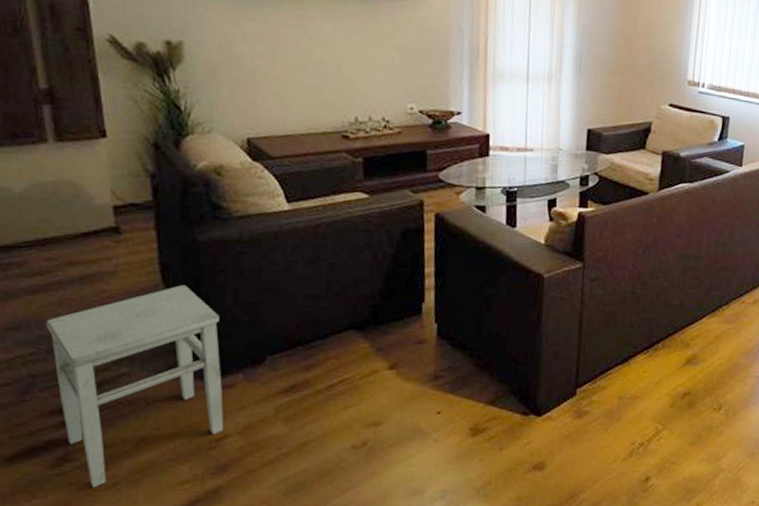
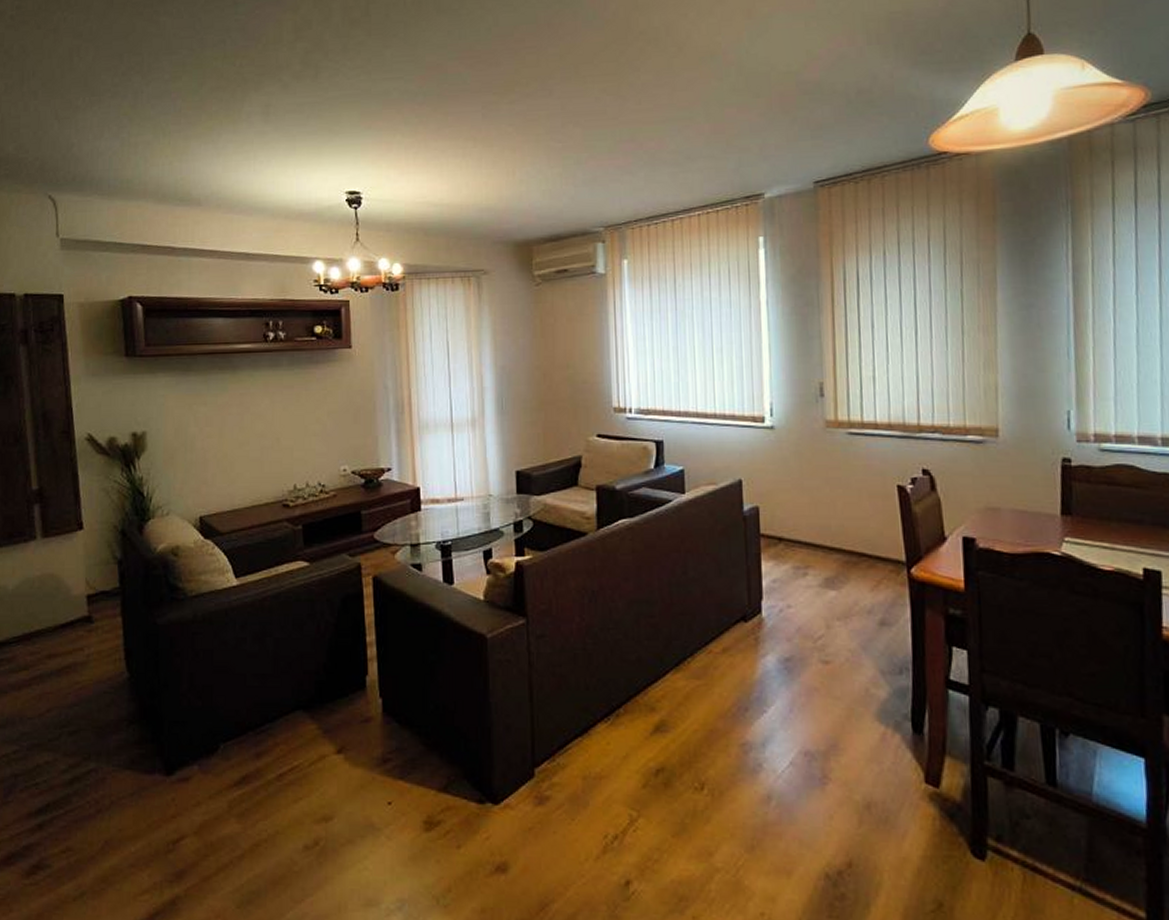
stool: present [45,284,224,488] -> none [27,670,181,899]

